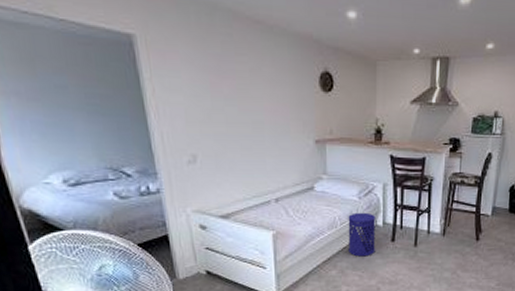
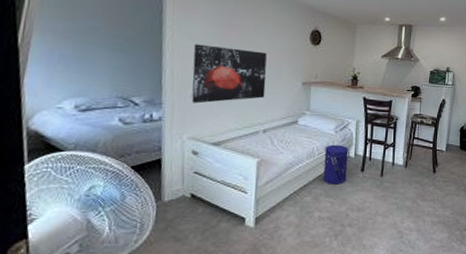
wall art: none [180,99,273,171] -> present [191,44,267,104]

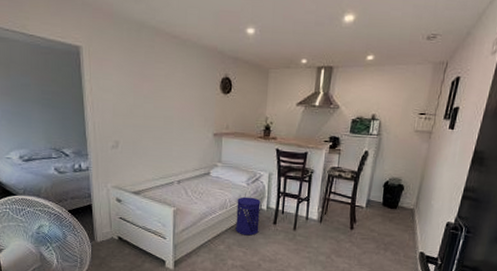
wall art: present [191,44,267,104] -> none [110,96,179,155]

